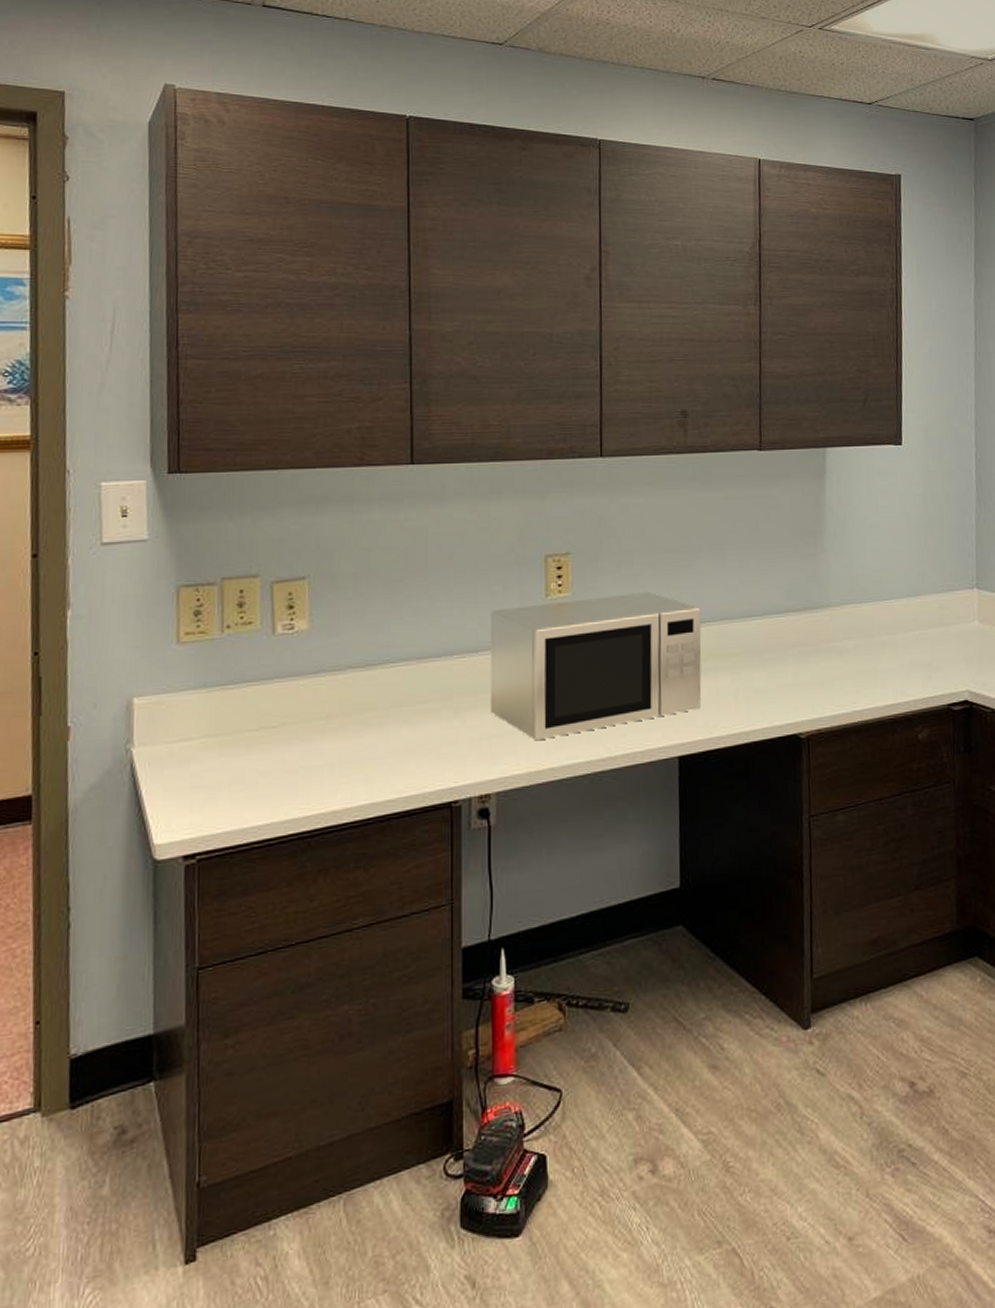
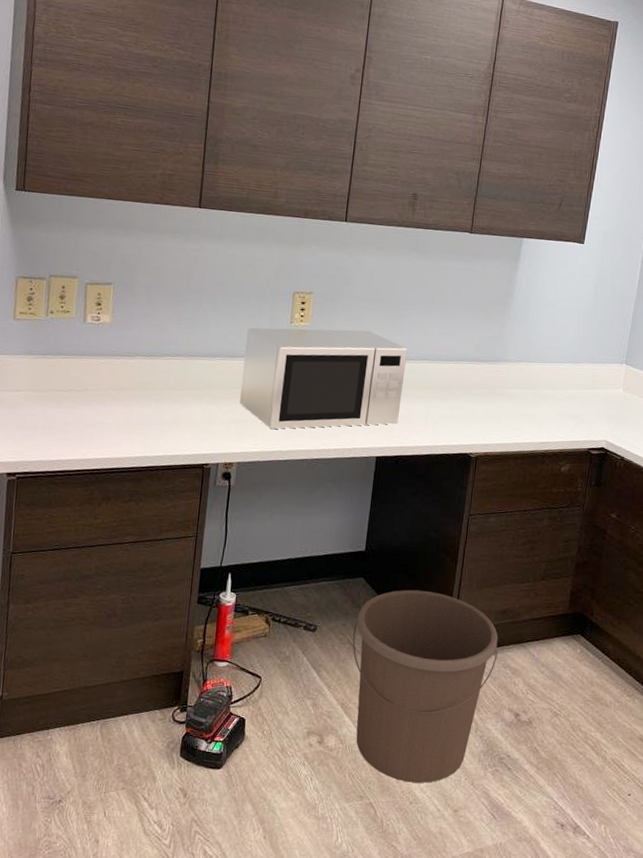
bucket: none [679,929,875,1209] -> present [352,589,498,783]

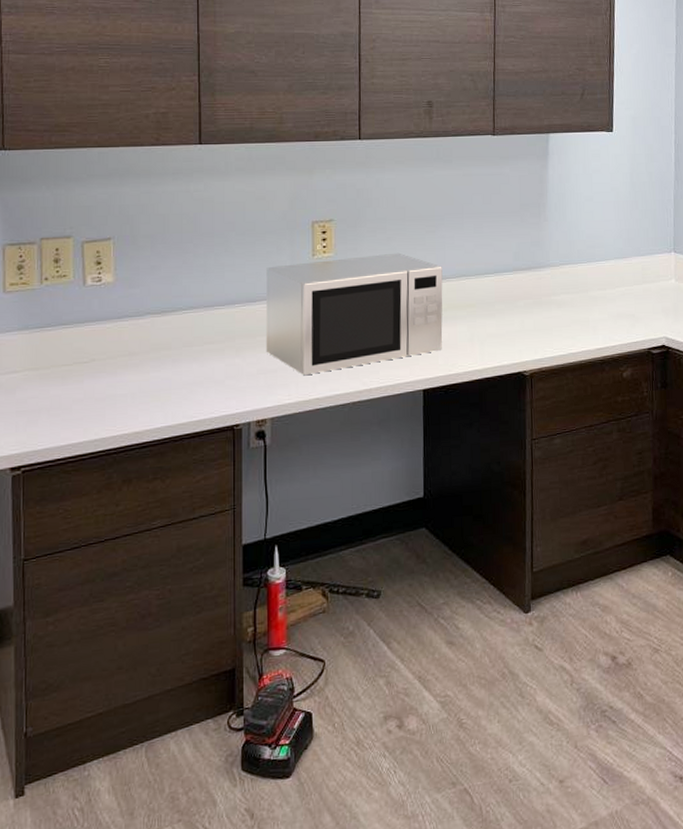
bucket: present [352,589,498,783] -> none [422,531,584,757]

